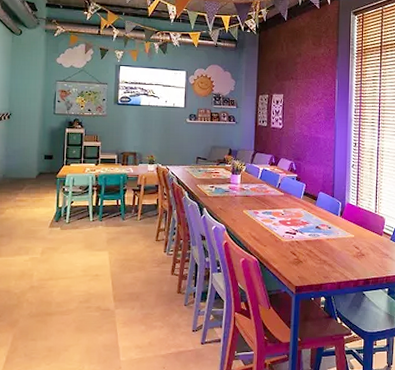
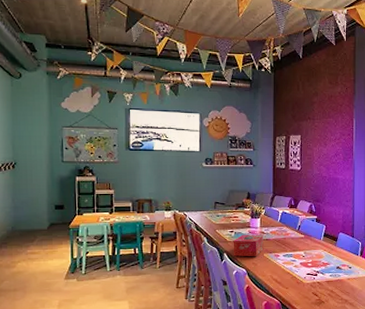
tissue box: none [213,190,244,213] -> present [233,234,264,257]

